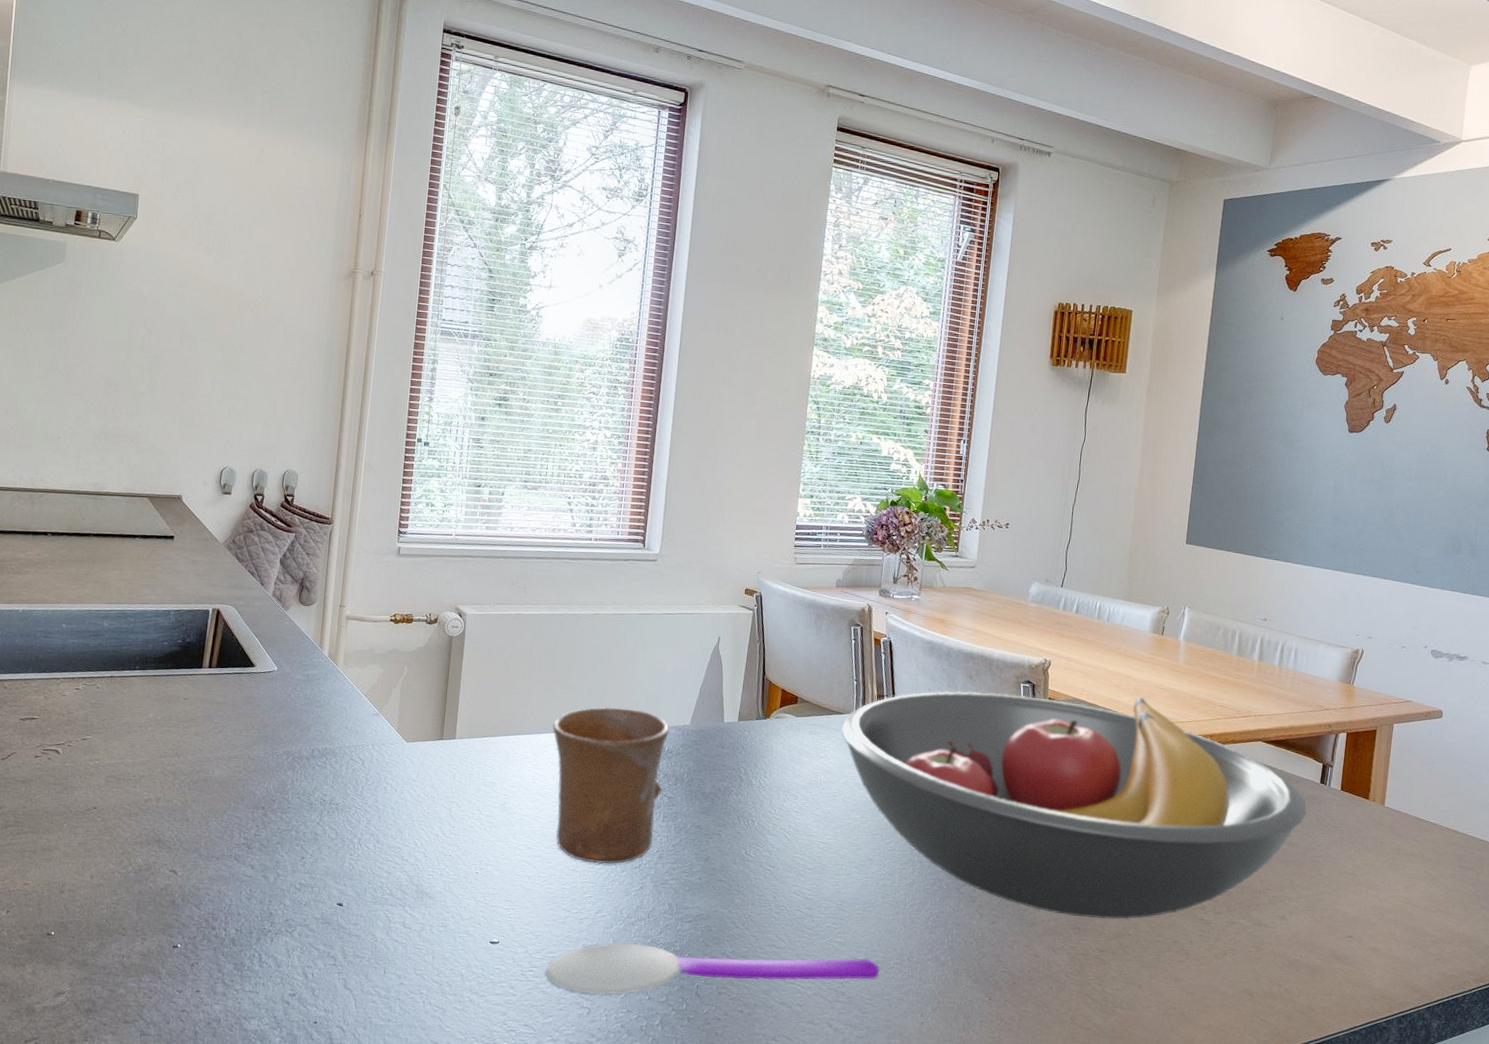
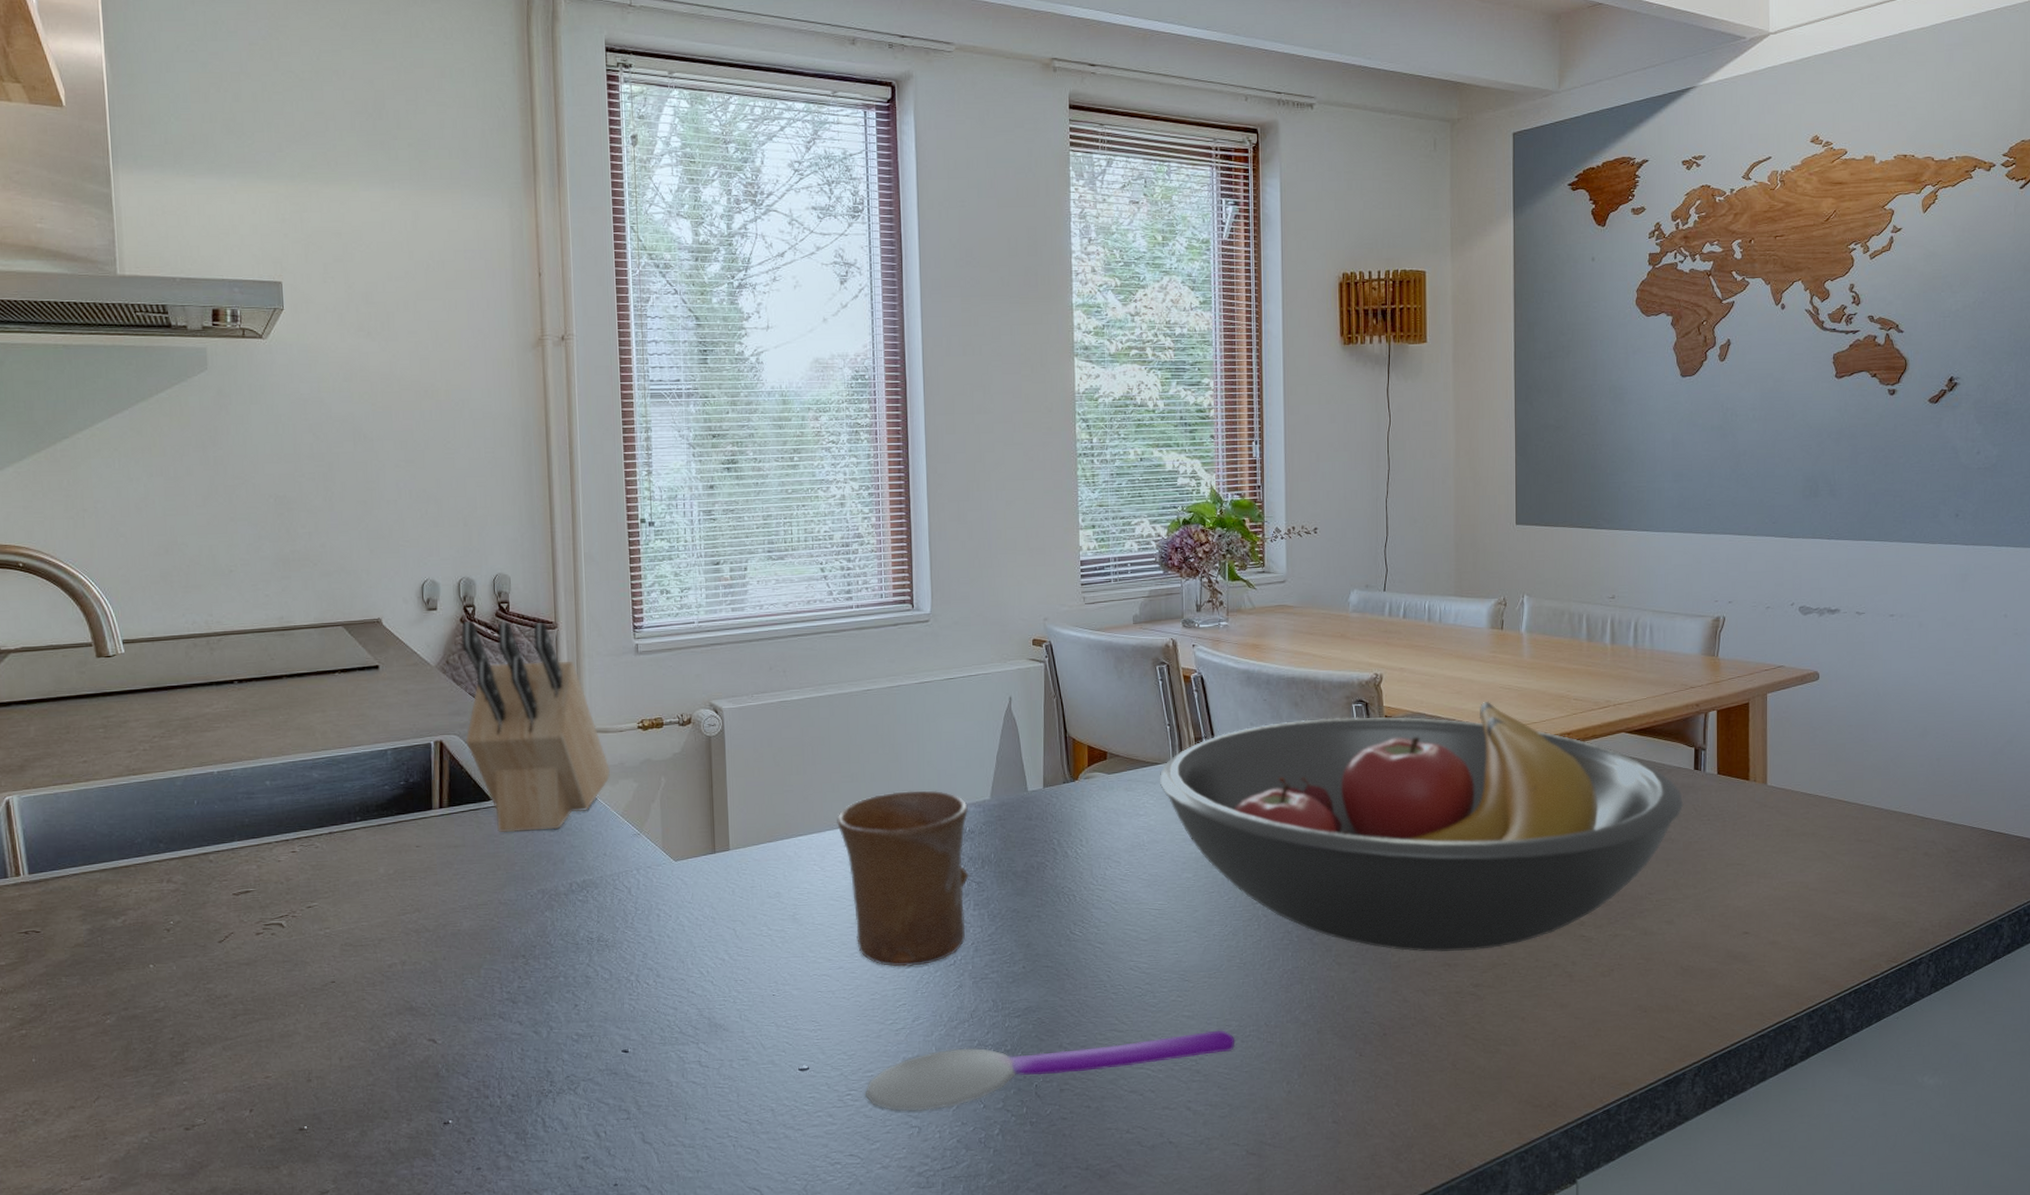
knife block: none [239,508,361,700] -> present [460,622,610,833]

